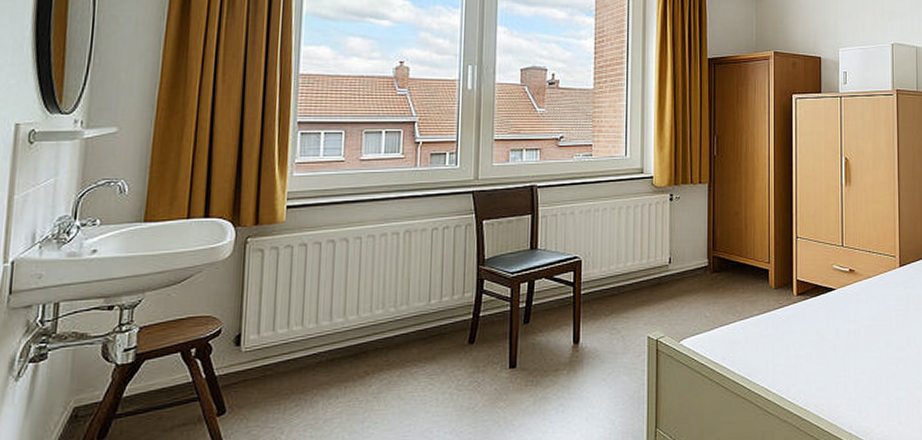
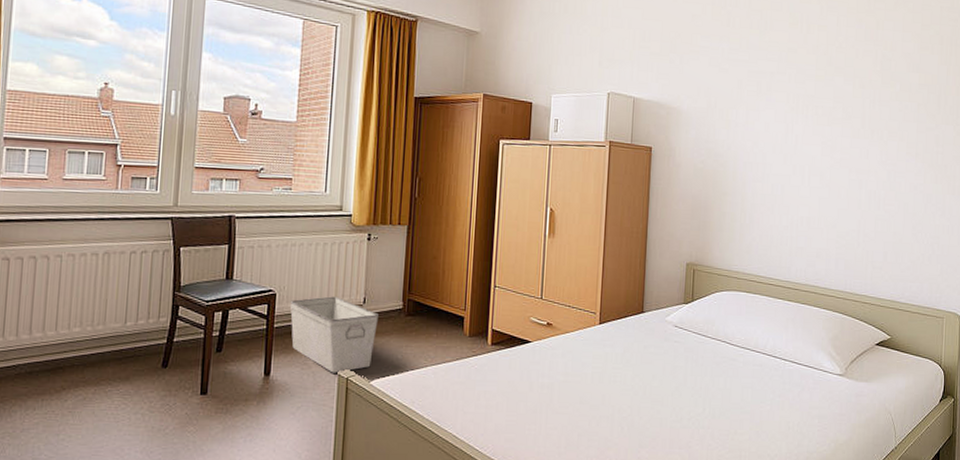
storage bin: none [596,259,684,336] -> present [290,296,378,373]

